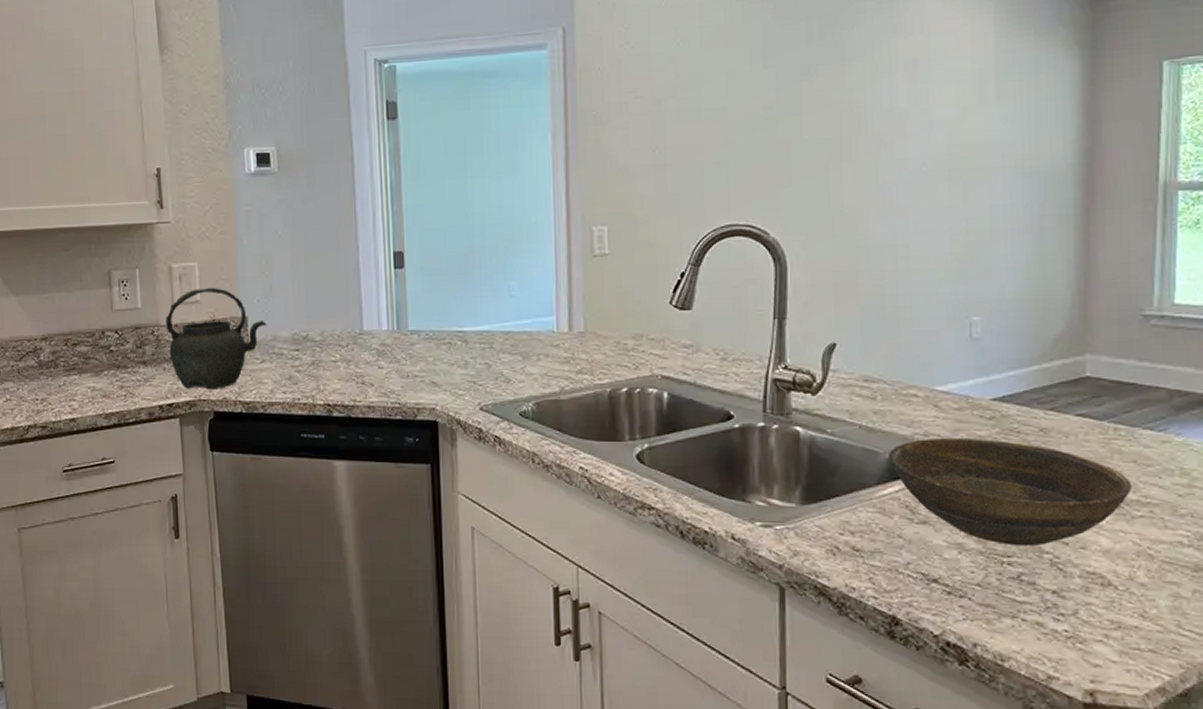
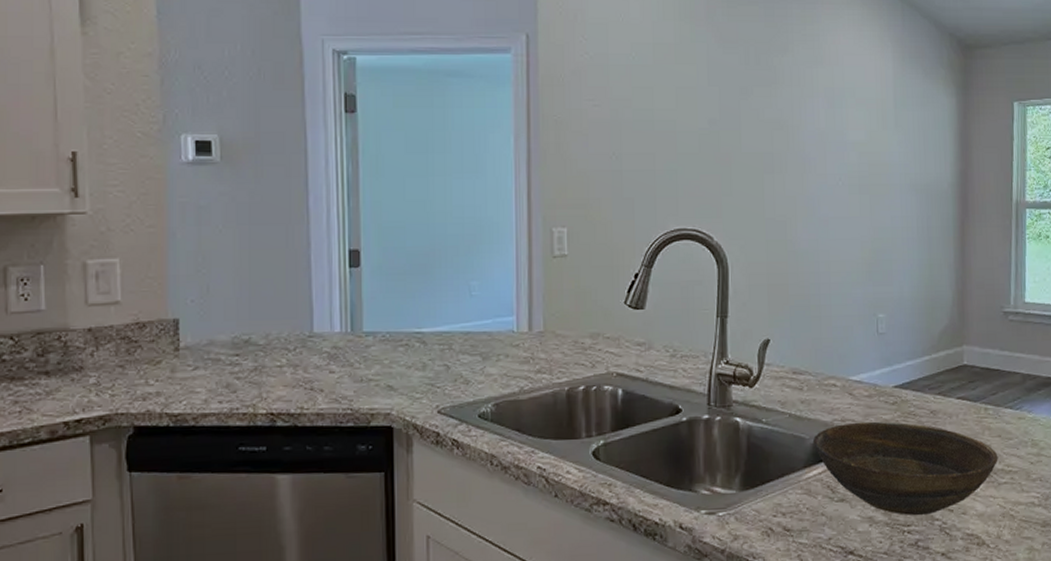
kettle: present [166,287,267,390] -> none [77,286,202,402]

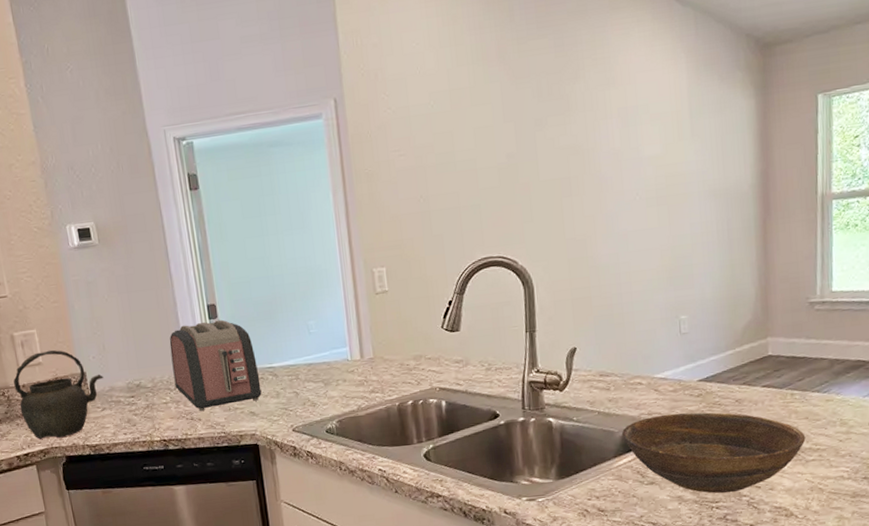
kettle: none [77,286,202,402] -> present [13,349,104,439]
toaster: none [295,269,404,381] -> present [169,319,262,412]

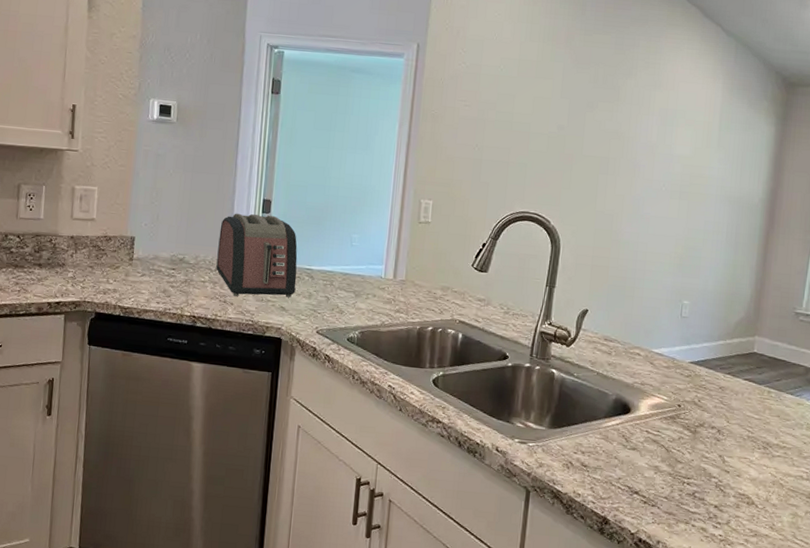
kettle: present [13,349,104,439] -> none [63,208,151,294]
bowl: present [622,412,806,493] -> none [615,387,775,472]

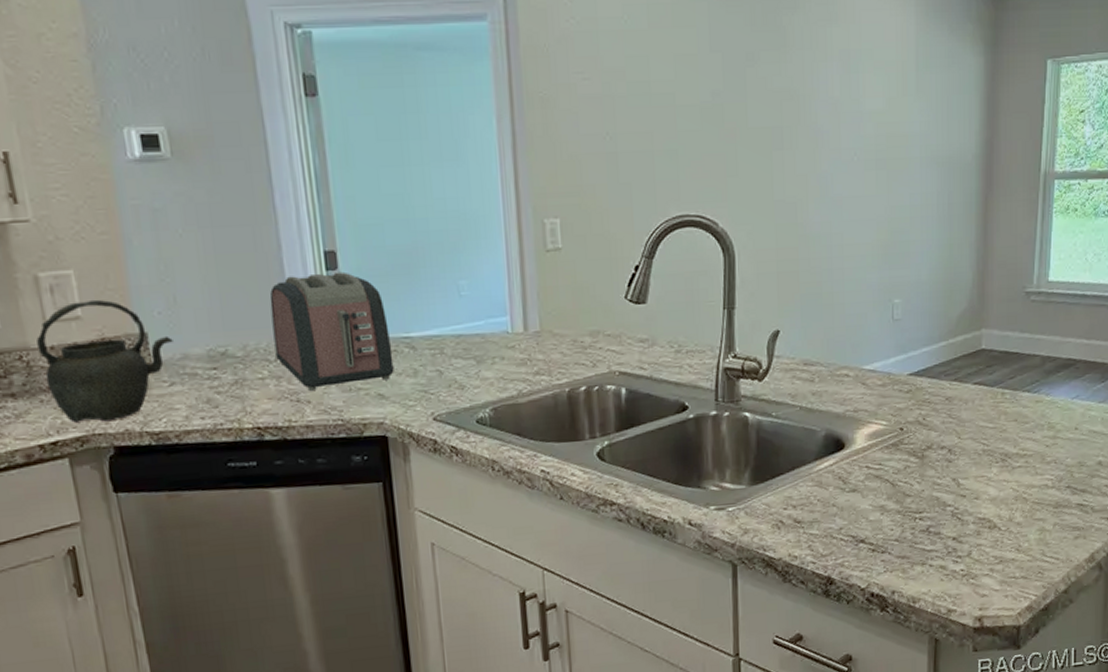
kettle: none [63,208,151,294] -> present [36,299,173,423]

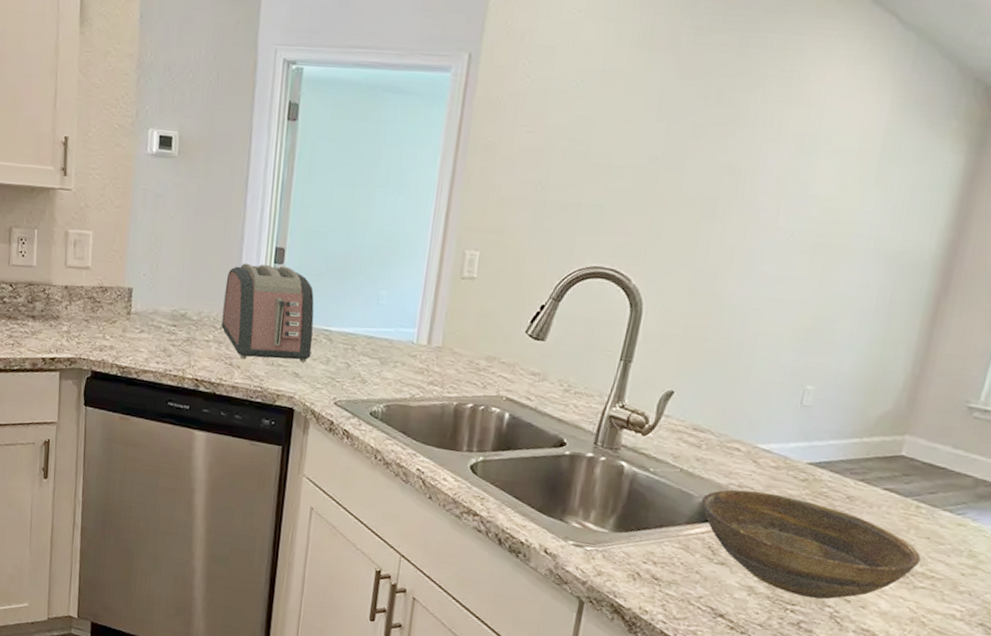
kettle: present [36,299,173,423] -> none [57,255,150,351]
bowl: none [825,410,1013,503] -> present [702,489,921,600]

